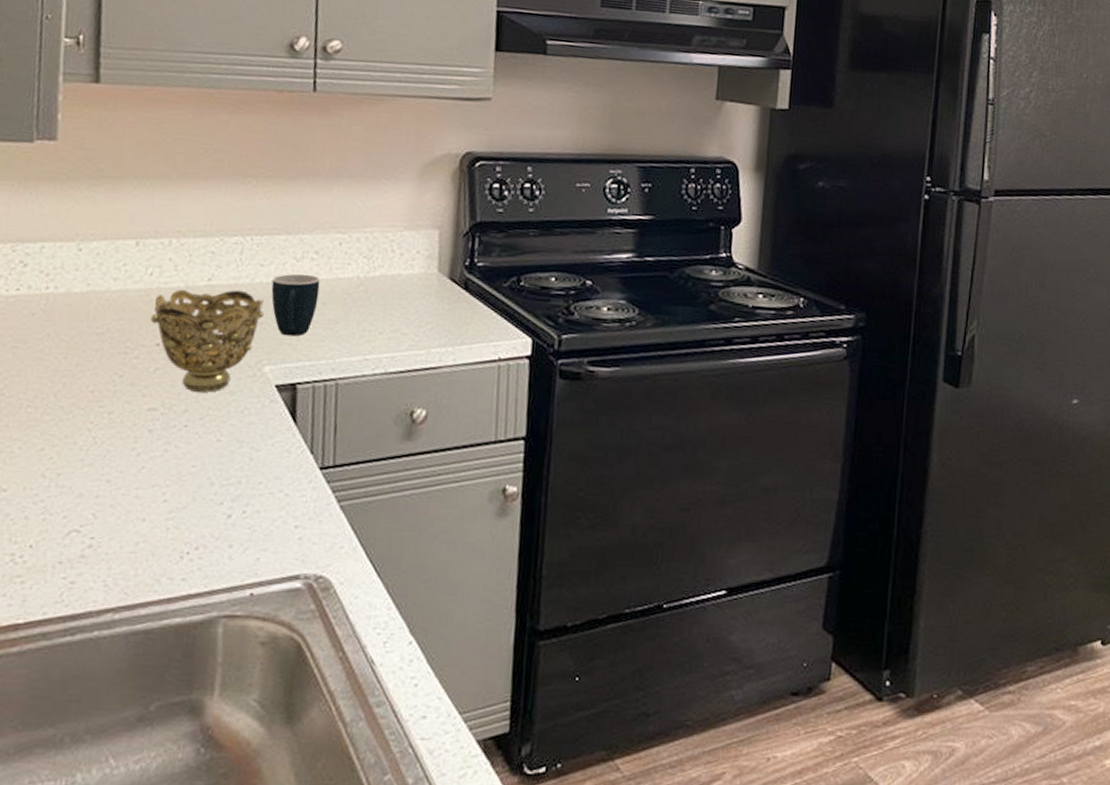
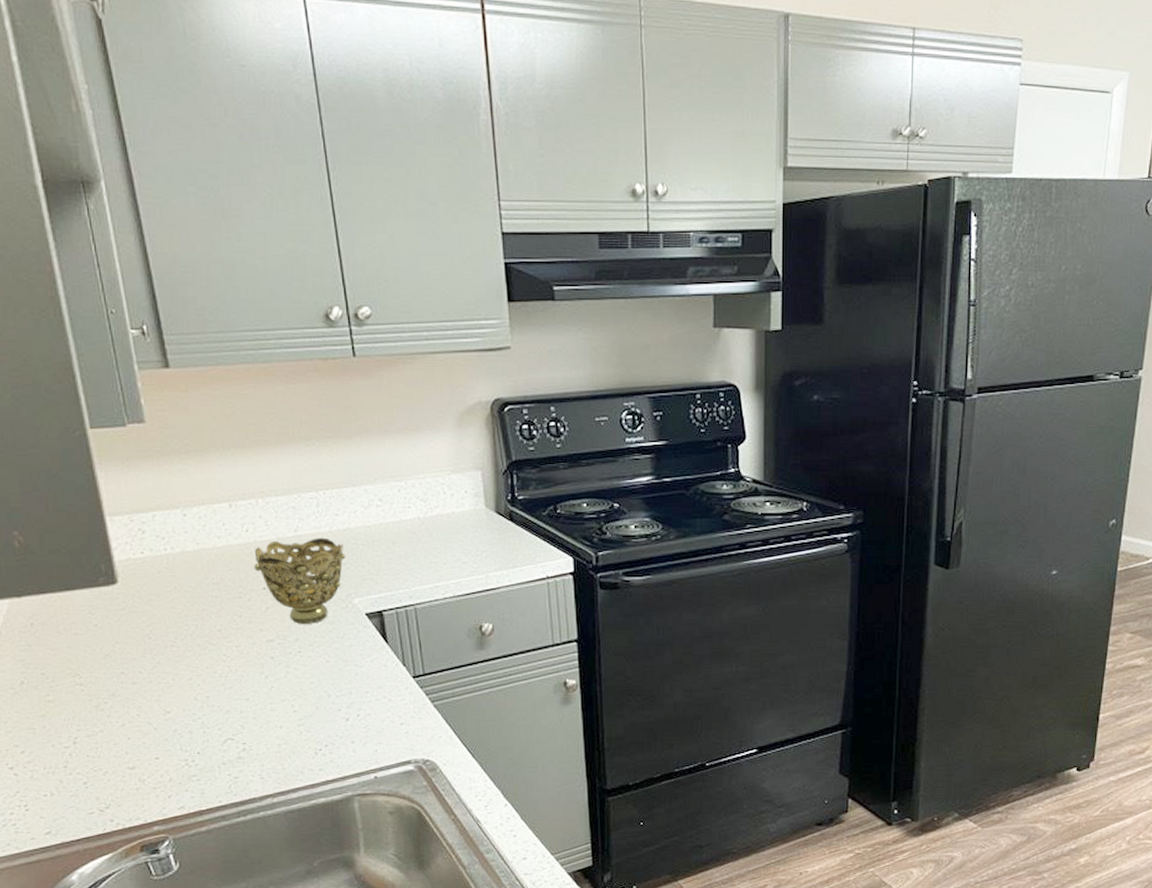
mug: present [271,273,320,337] -> none [347,519,389,573]

